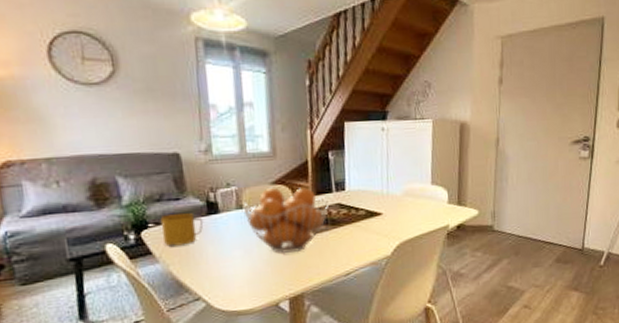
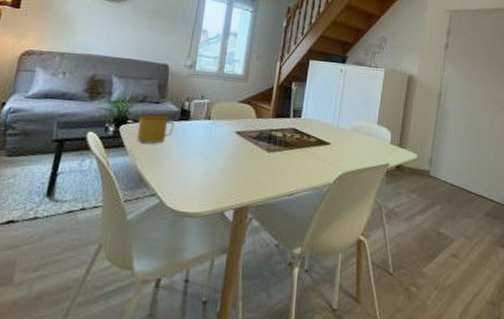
fruit basket: present [242,187,329,254] -> none [210,105,285,167]

